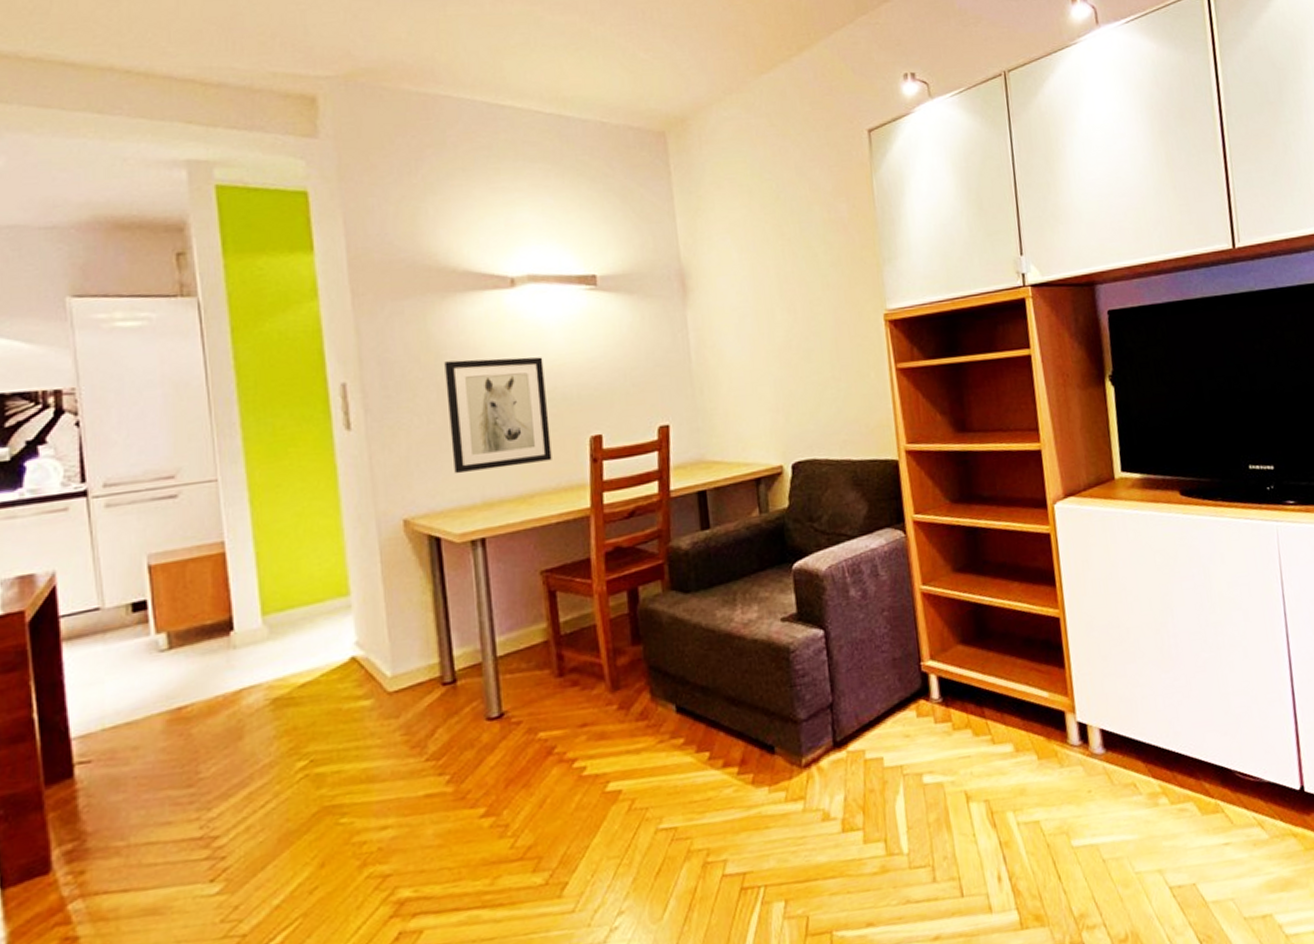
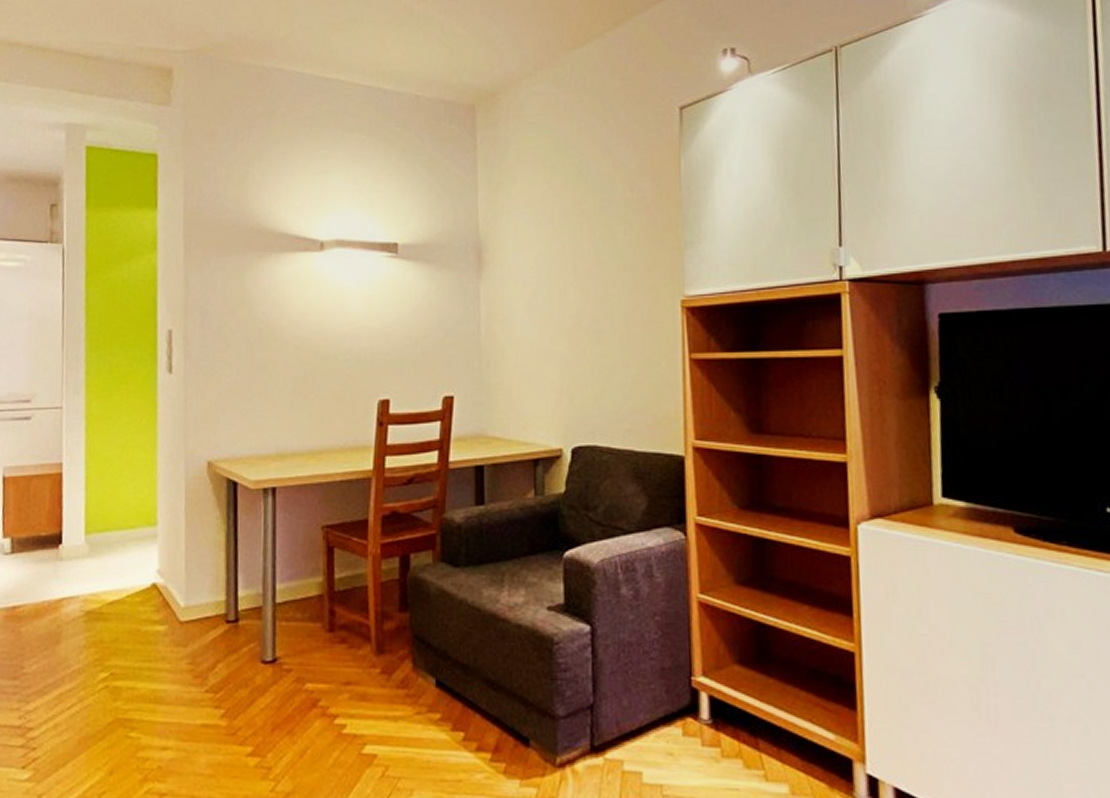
wall art: present [444,357,552,474] -> none [254,316,343,424]

